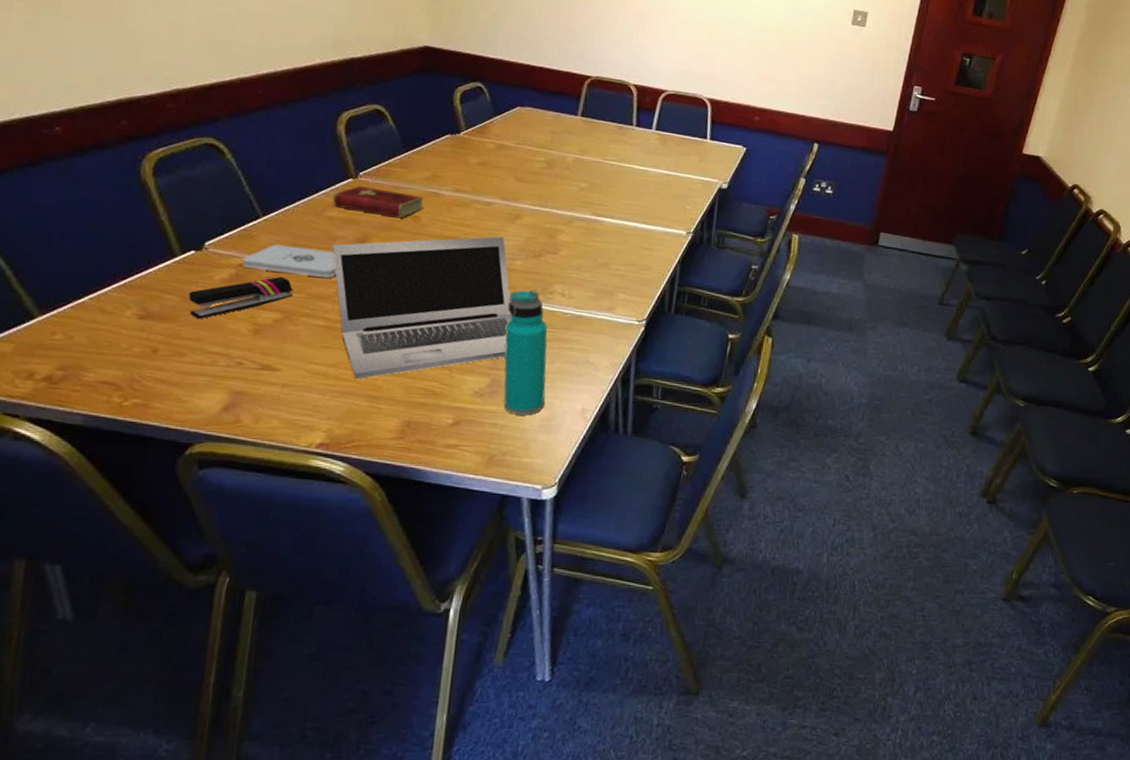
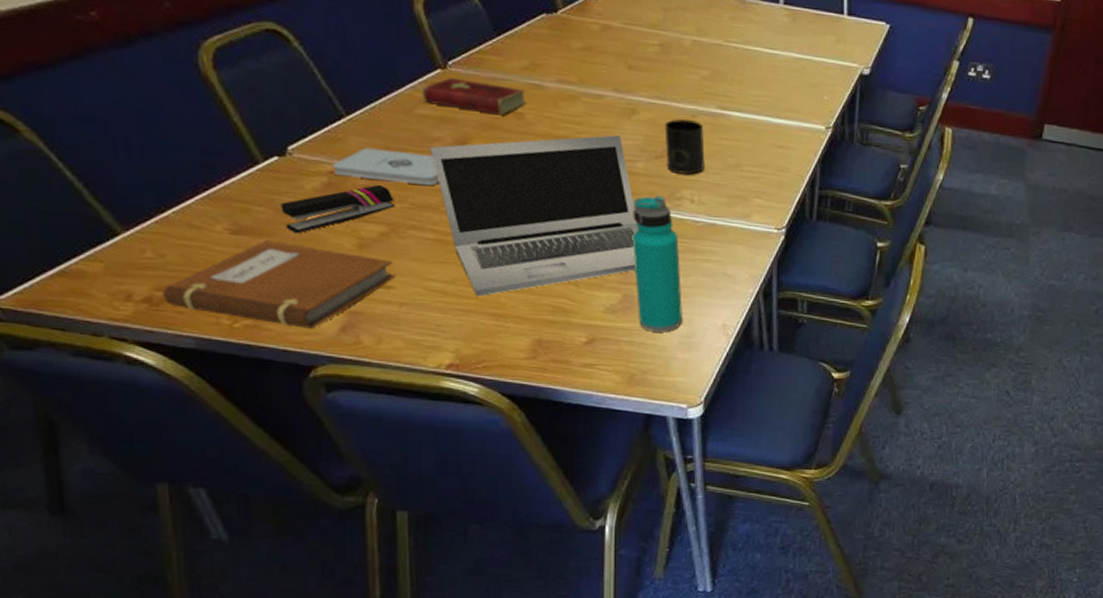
notebook: none [63,325,284,408] -> present [163,240,397,329]
mug: none [543,223,579,272] -> present [664,119,705,175]

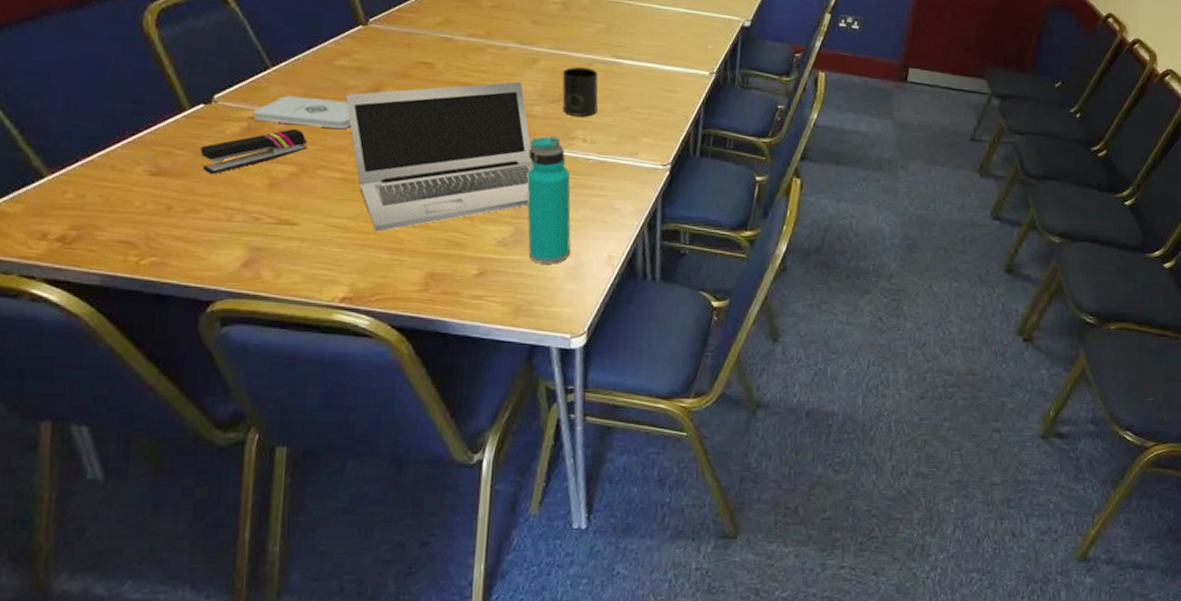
notebook: present [163,240,397,329] -> none [77,181,302,265]
hardcover book: present [422,76,527,116] -> none [343,32,438,66]

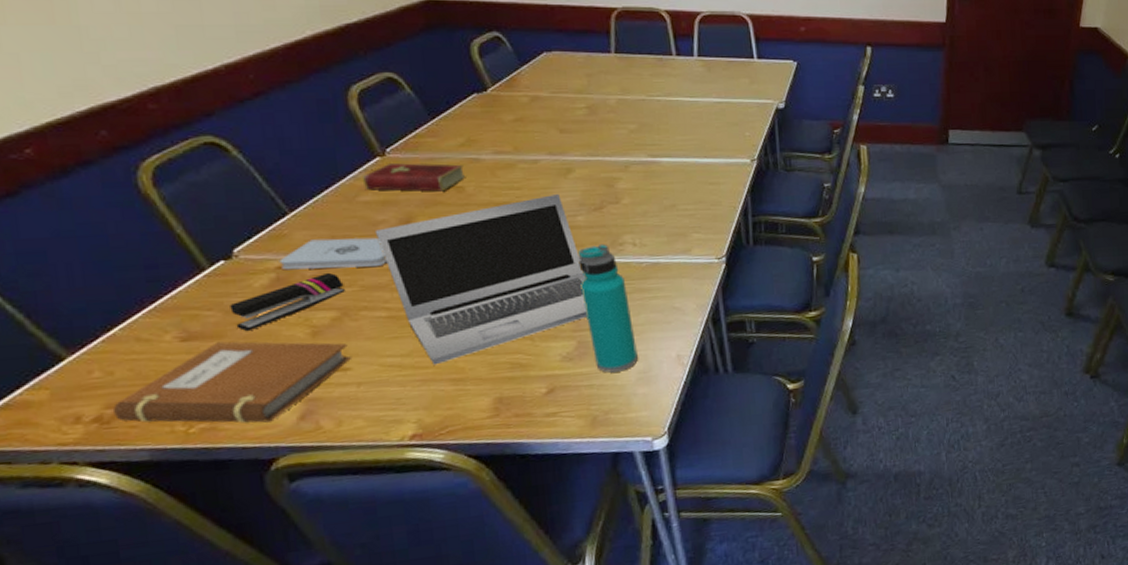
notebook: none [77,181,302,265] -> present [113,341,352,423]
hardcover book: none [343,32,438,66] -> present [363,162,466,192]
mug: present [562,67,599,117] -> none [600,171,642,221]

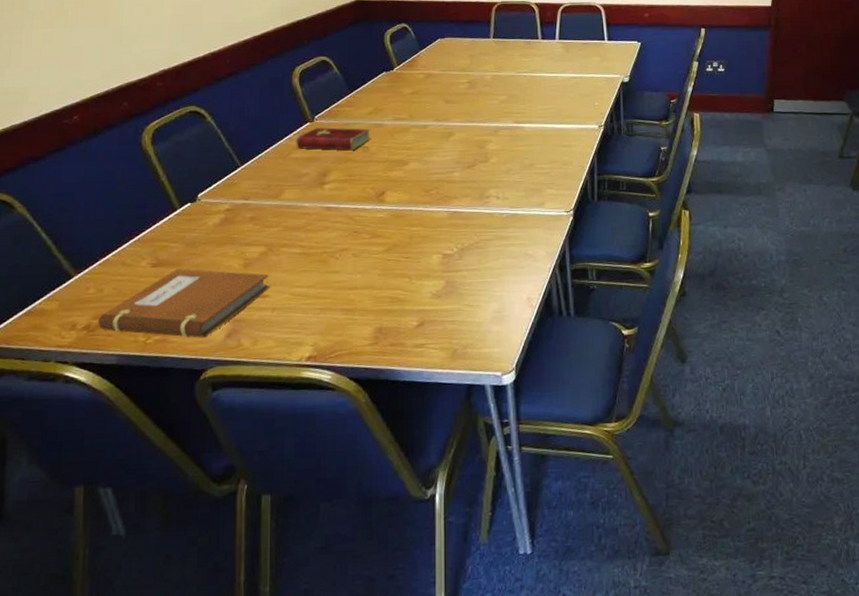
stapler: present [230,272,346,332] -> none [189,214,273,261]
notepad: present [279,237,388,270] -> none [228,187,306,212]
laptop: present [374,194,588,365] -> none [299,154,457,296]
water bottle: present [577,243,638,373] -> none [452,196,494,311]

